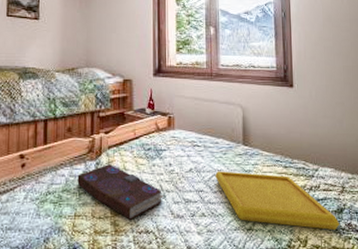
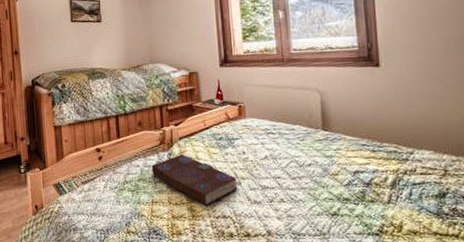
serving tray: present [215,171,340,230] -> none [293,157,443,215]

